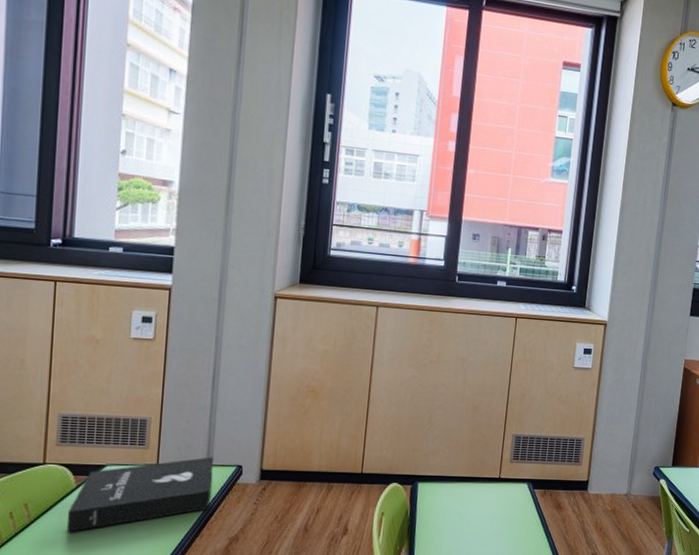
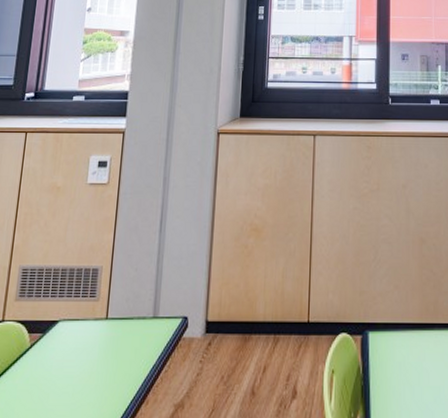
booklet: present [66,457,214,532] -> none [17,308,161,399]

